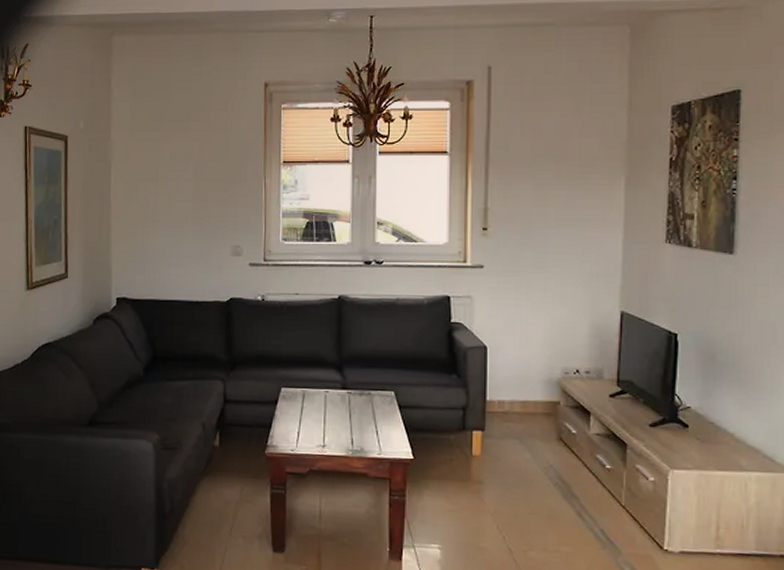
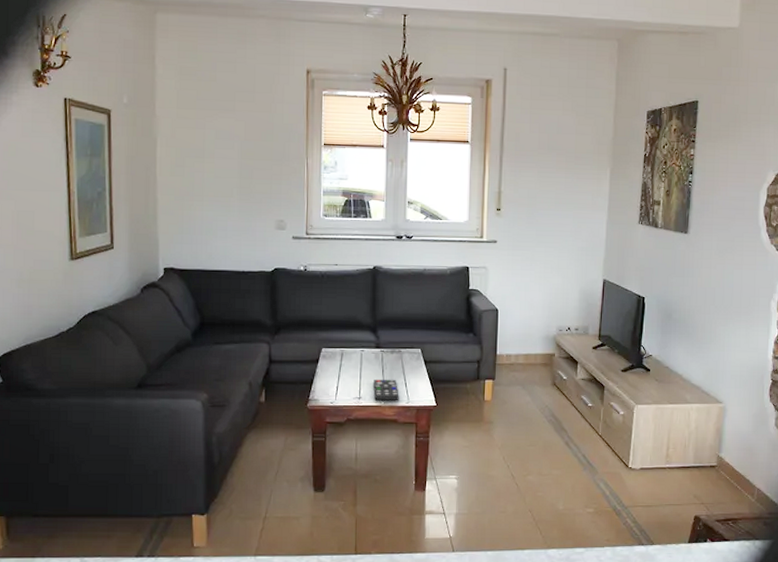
remote control: none [340,425,370,451] -> present [373,379,399,400]

